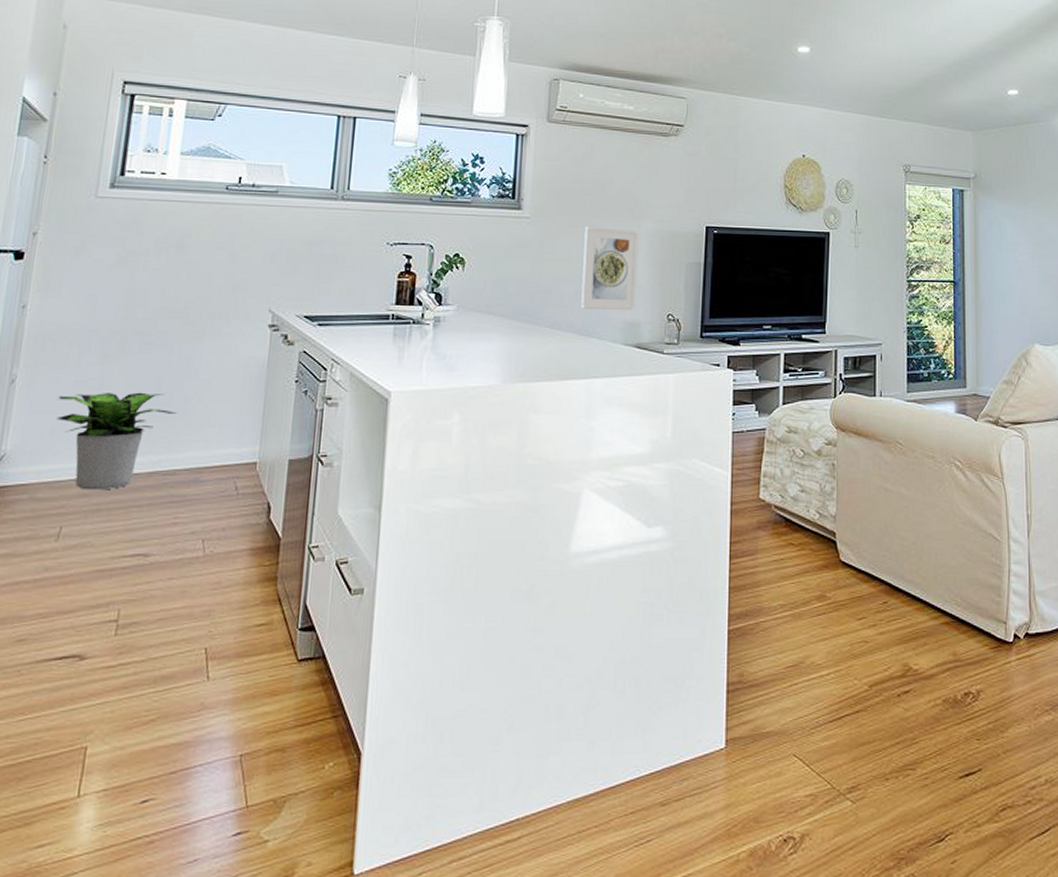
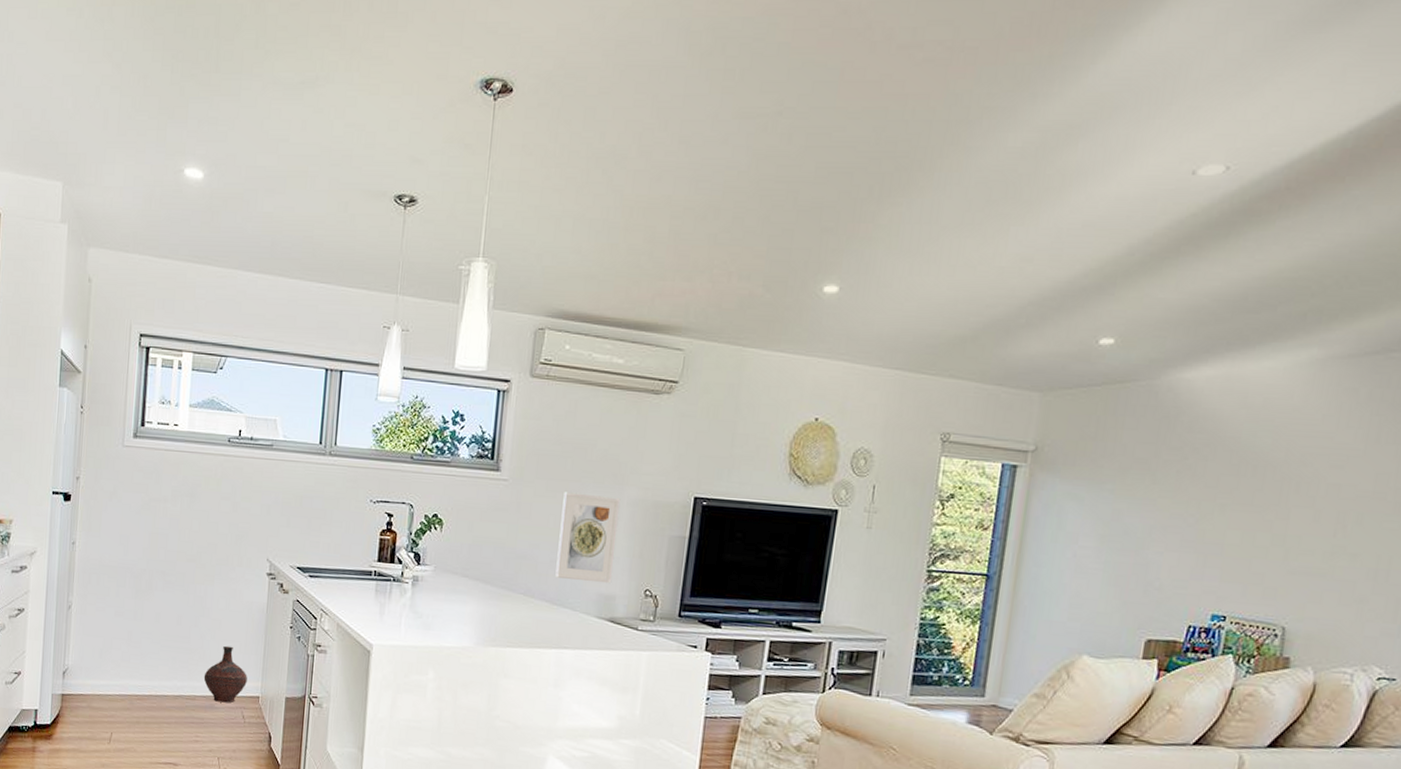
potted plant: present [56,392,177,490] -> none [103,622,195,706]
ceramic jug: none [187,408,243,474] -> present [203,645,247,703]

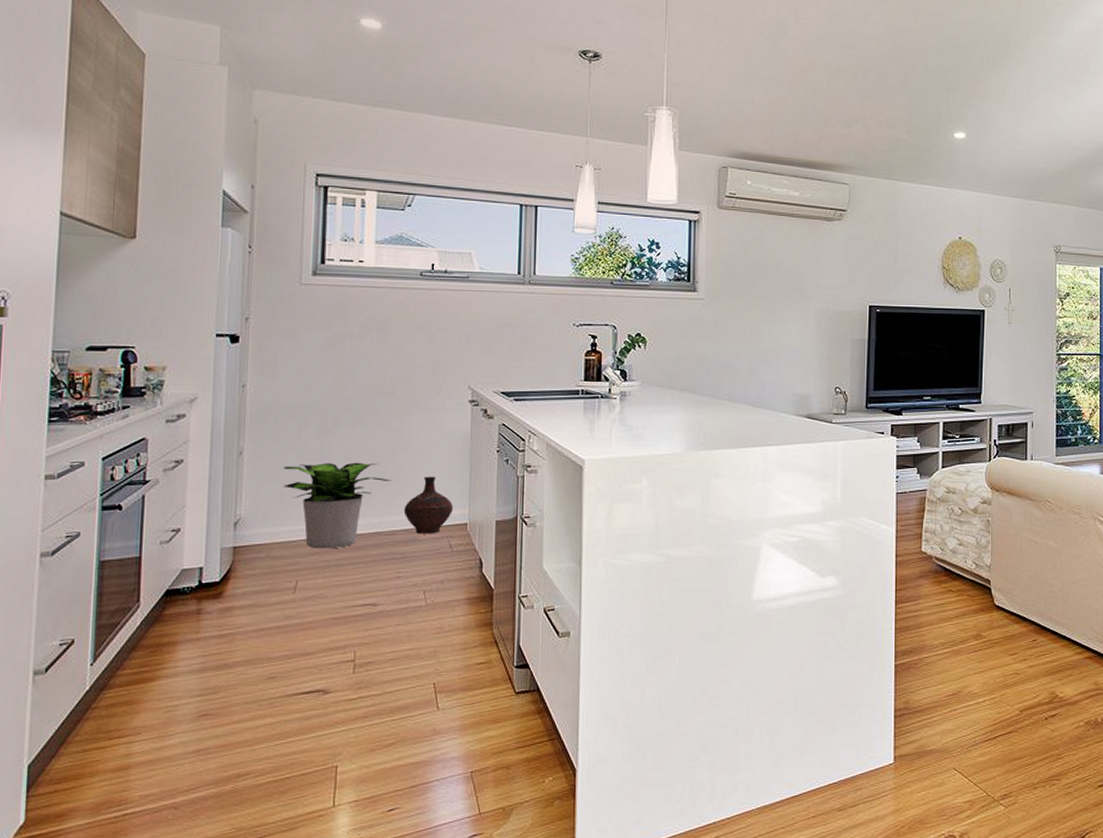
potted plant: none [103,622,195,706] -> present [282,462,392,549]
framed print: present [555,492,621,584] -> none [755,307,807,385]

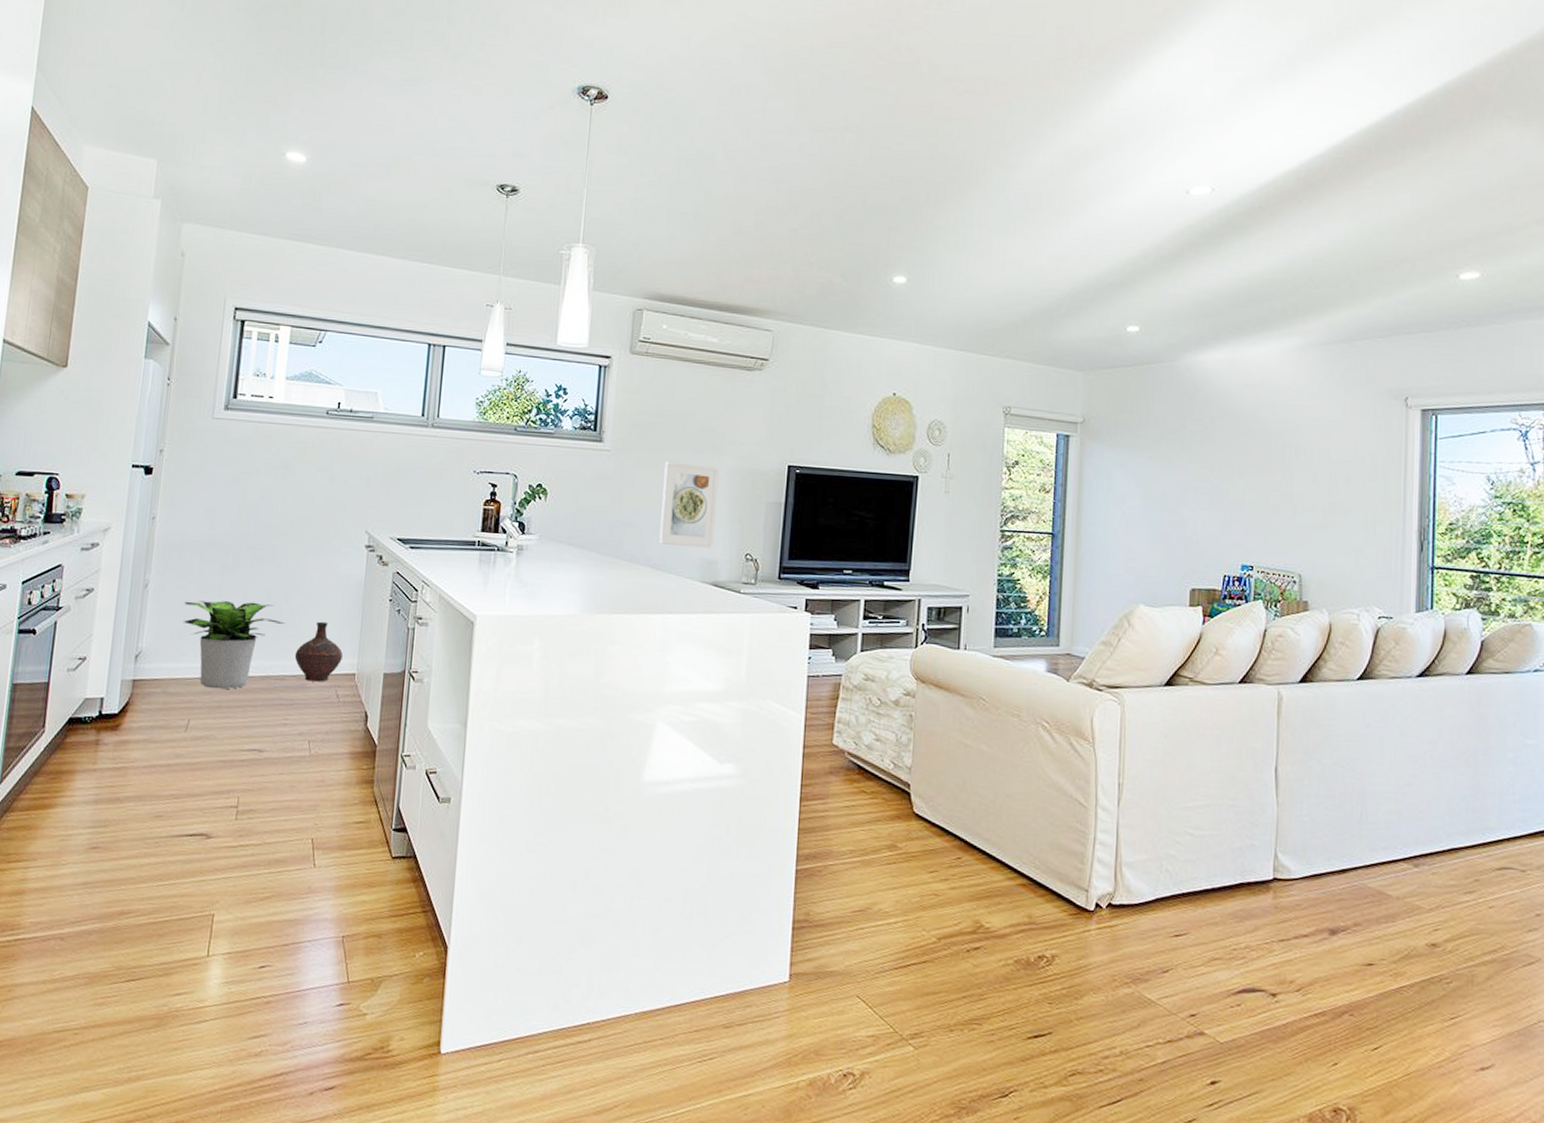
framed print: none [755,307,807,385] -> present [659,461,720,549]

